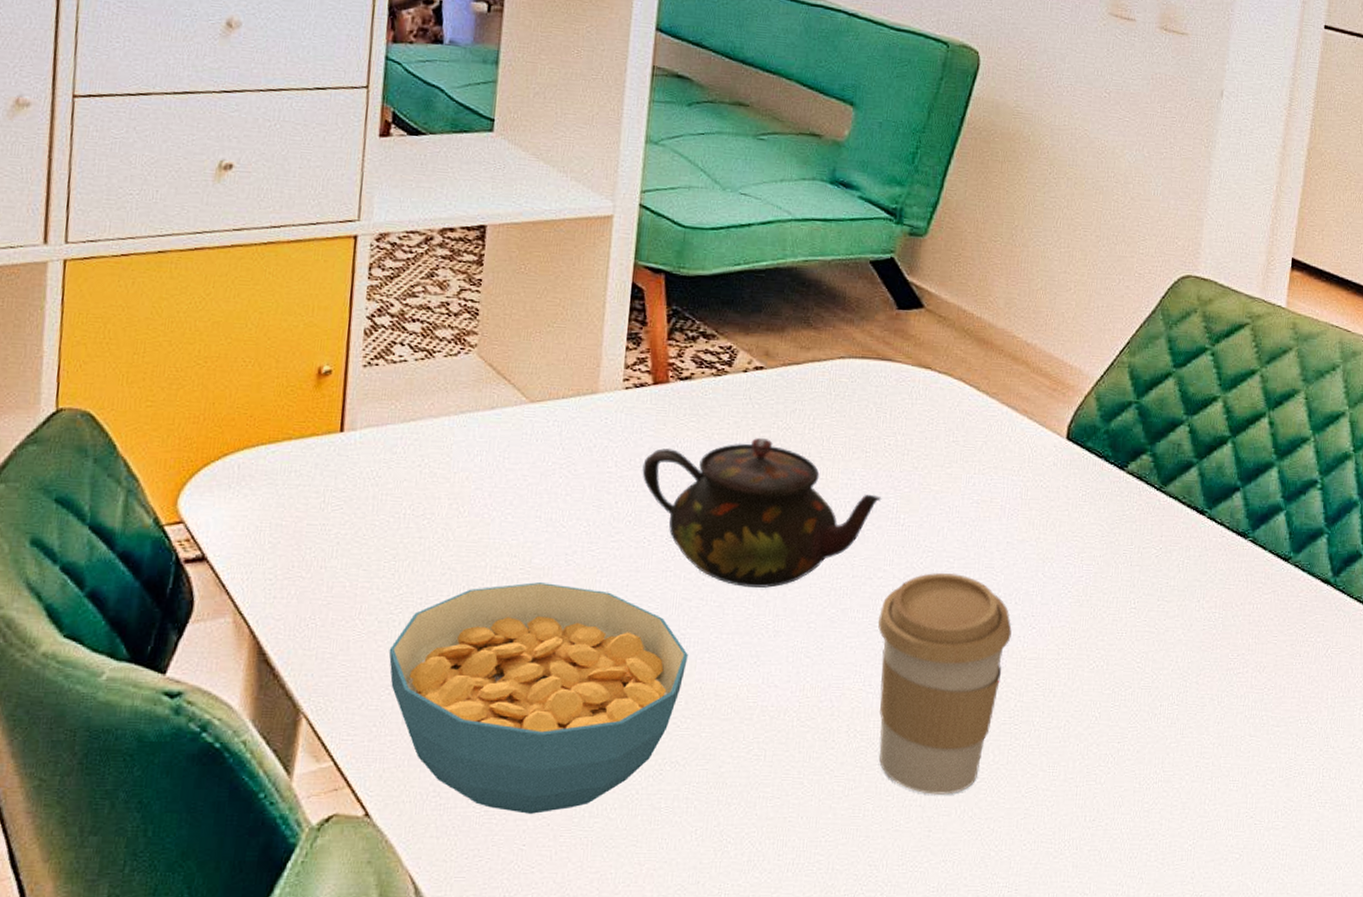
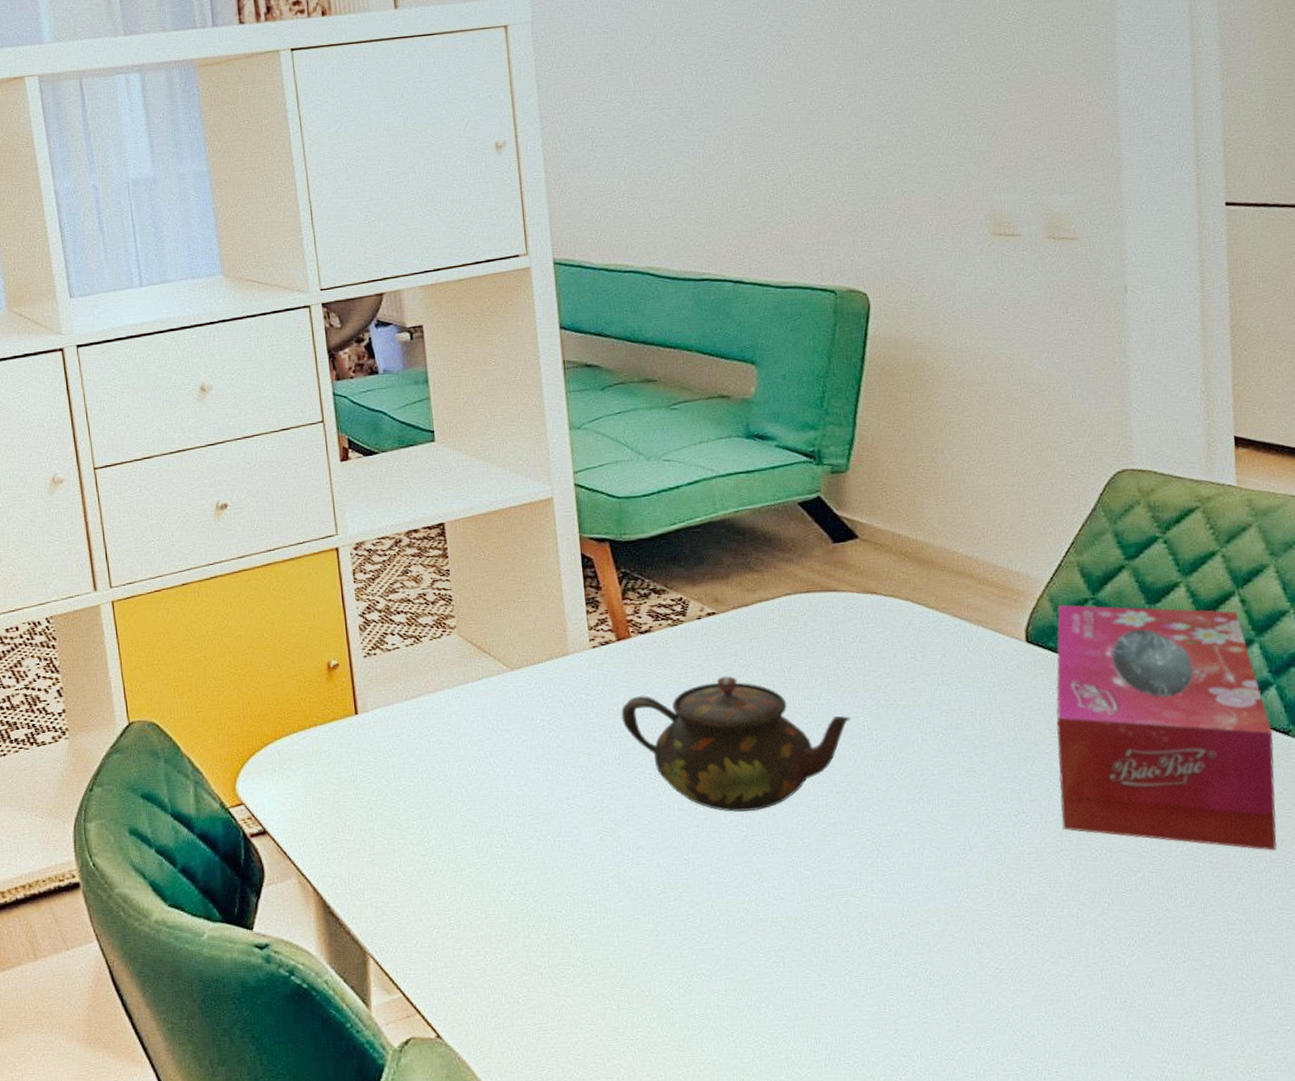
cereal bowl: present [388,582,688,814] -> none [430,825,695,1028]
coffee cup: present [878,572,1012,795] -> none [869,779,1005,988]
tissue box: none [1067,404,1275,677] -> present [1056,604,1277,851]

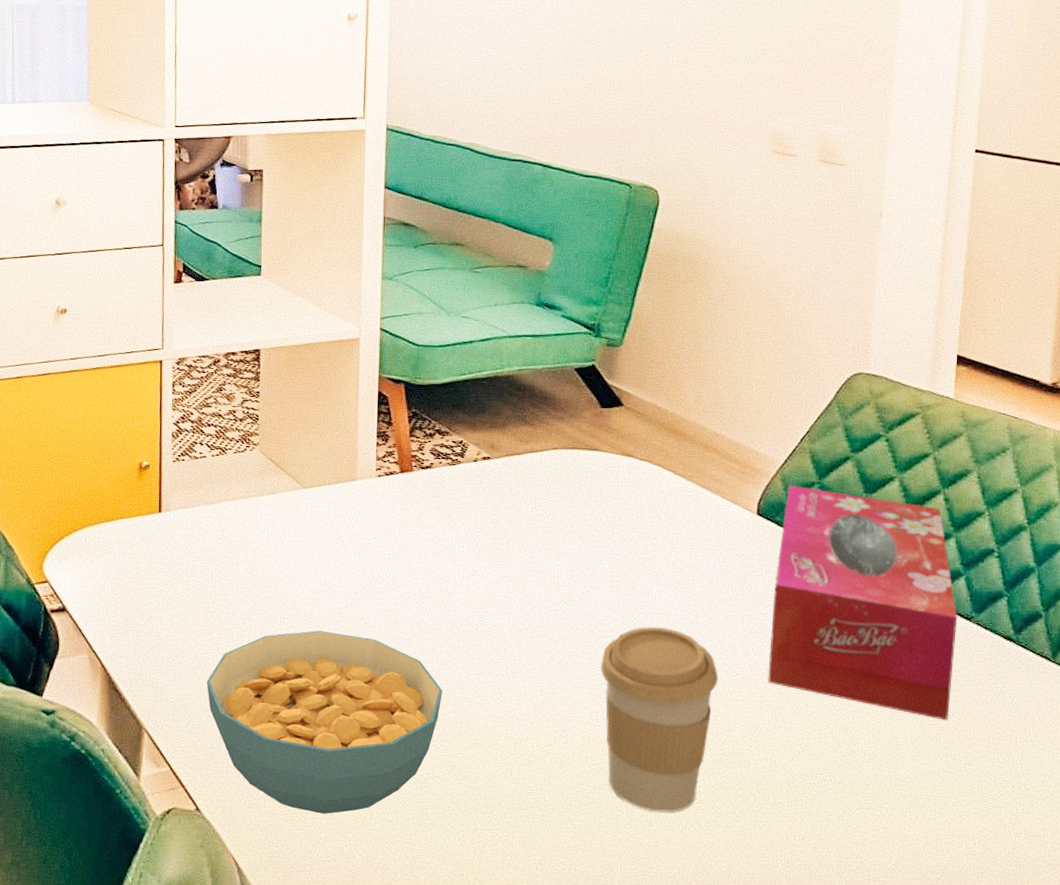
cereal bowl: none [430,825,695,1028] -> present [206,630,443,814]
teapot: present [621,676,851,812] -> none [396,515,597,637]
coffee cup: none [869,779,1005,988] -> present [601,627,718,812]

